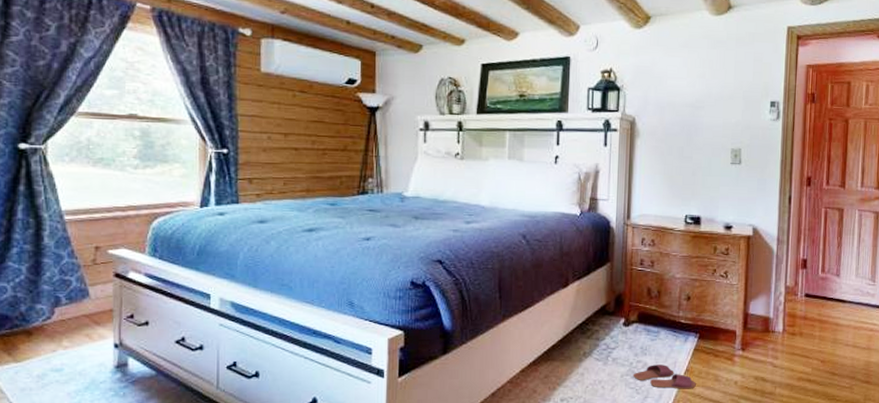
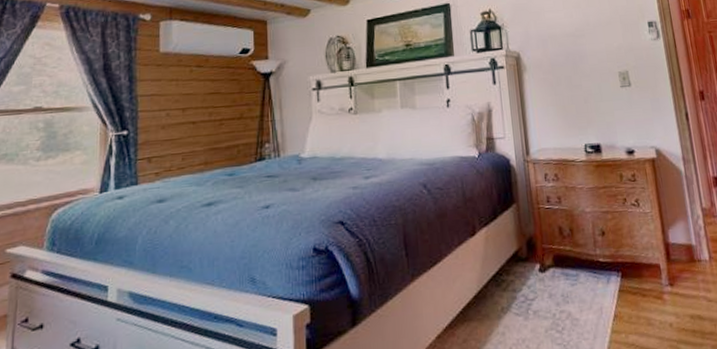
slippers: present [633,365,696,389] -> none [557,312,628,341]

